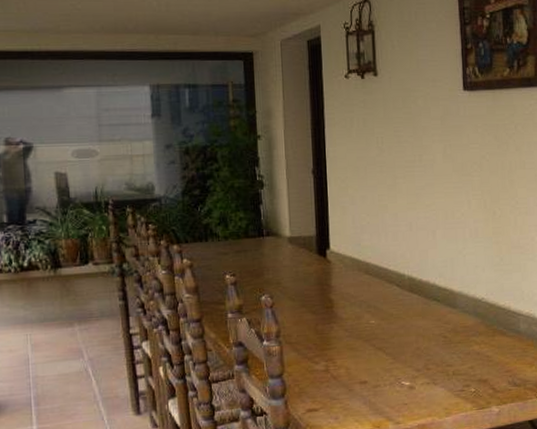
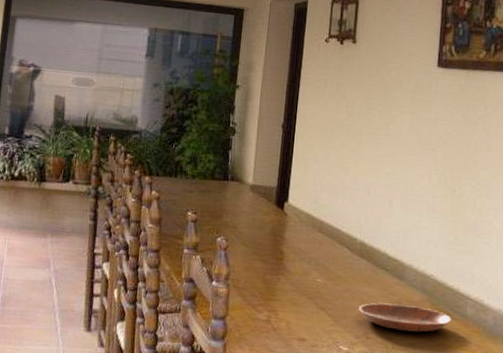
bowl: none [416,330,506,357] -> present [359,303,452,333]

